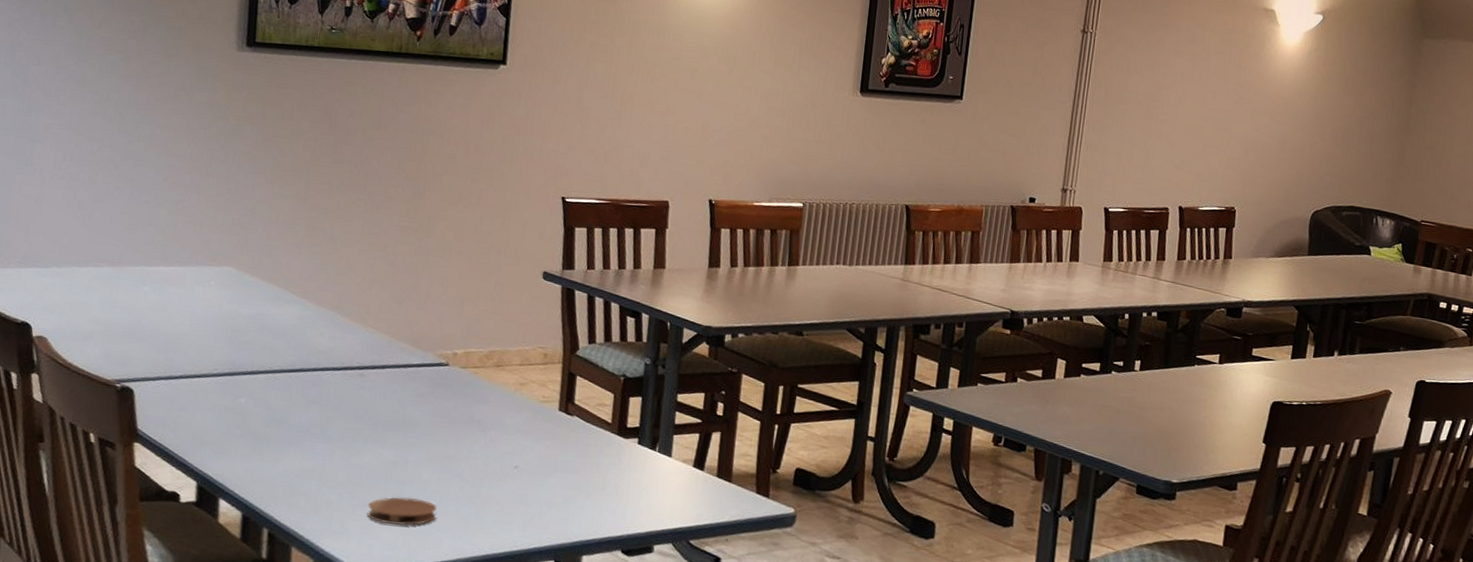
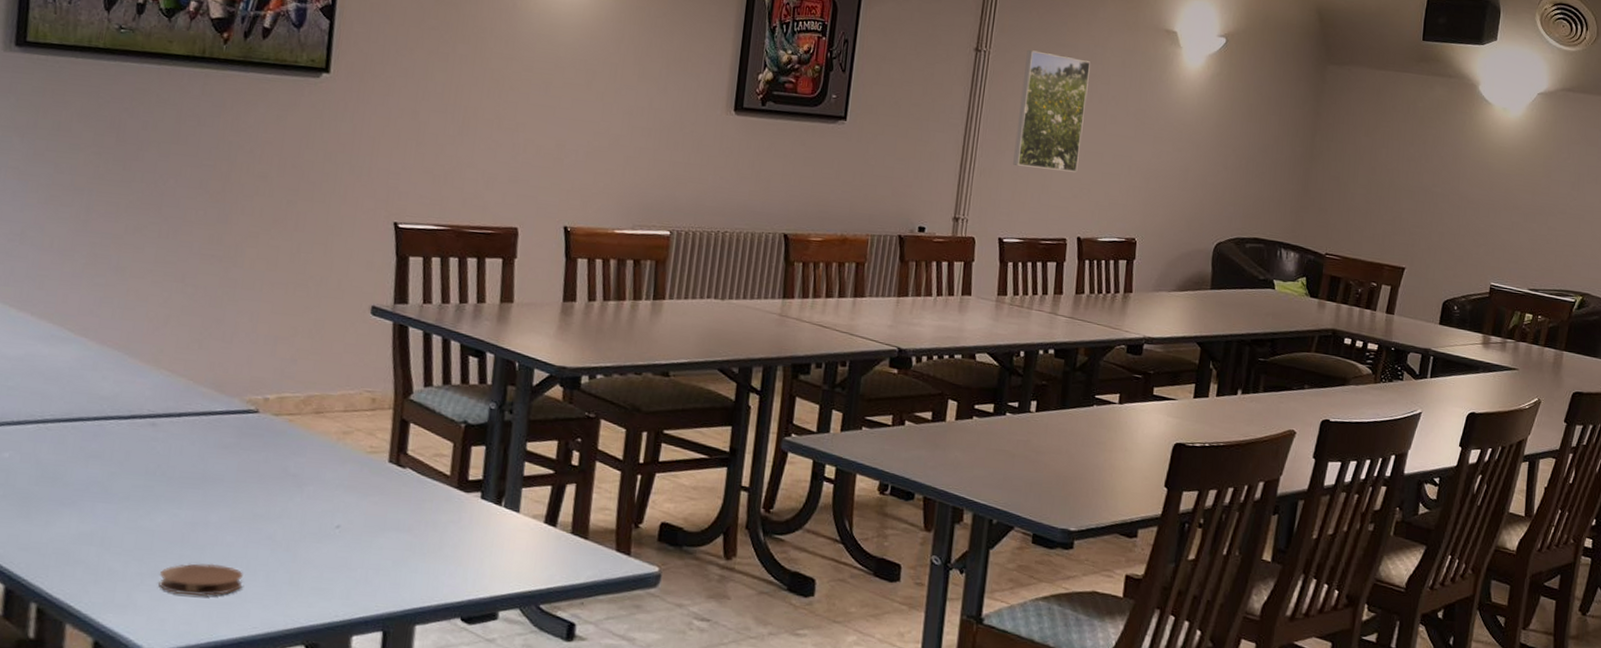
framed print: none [1118,30,1192,145] -> present [1013,50,1092,172]

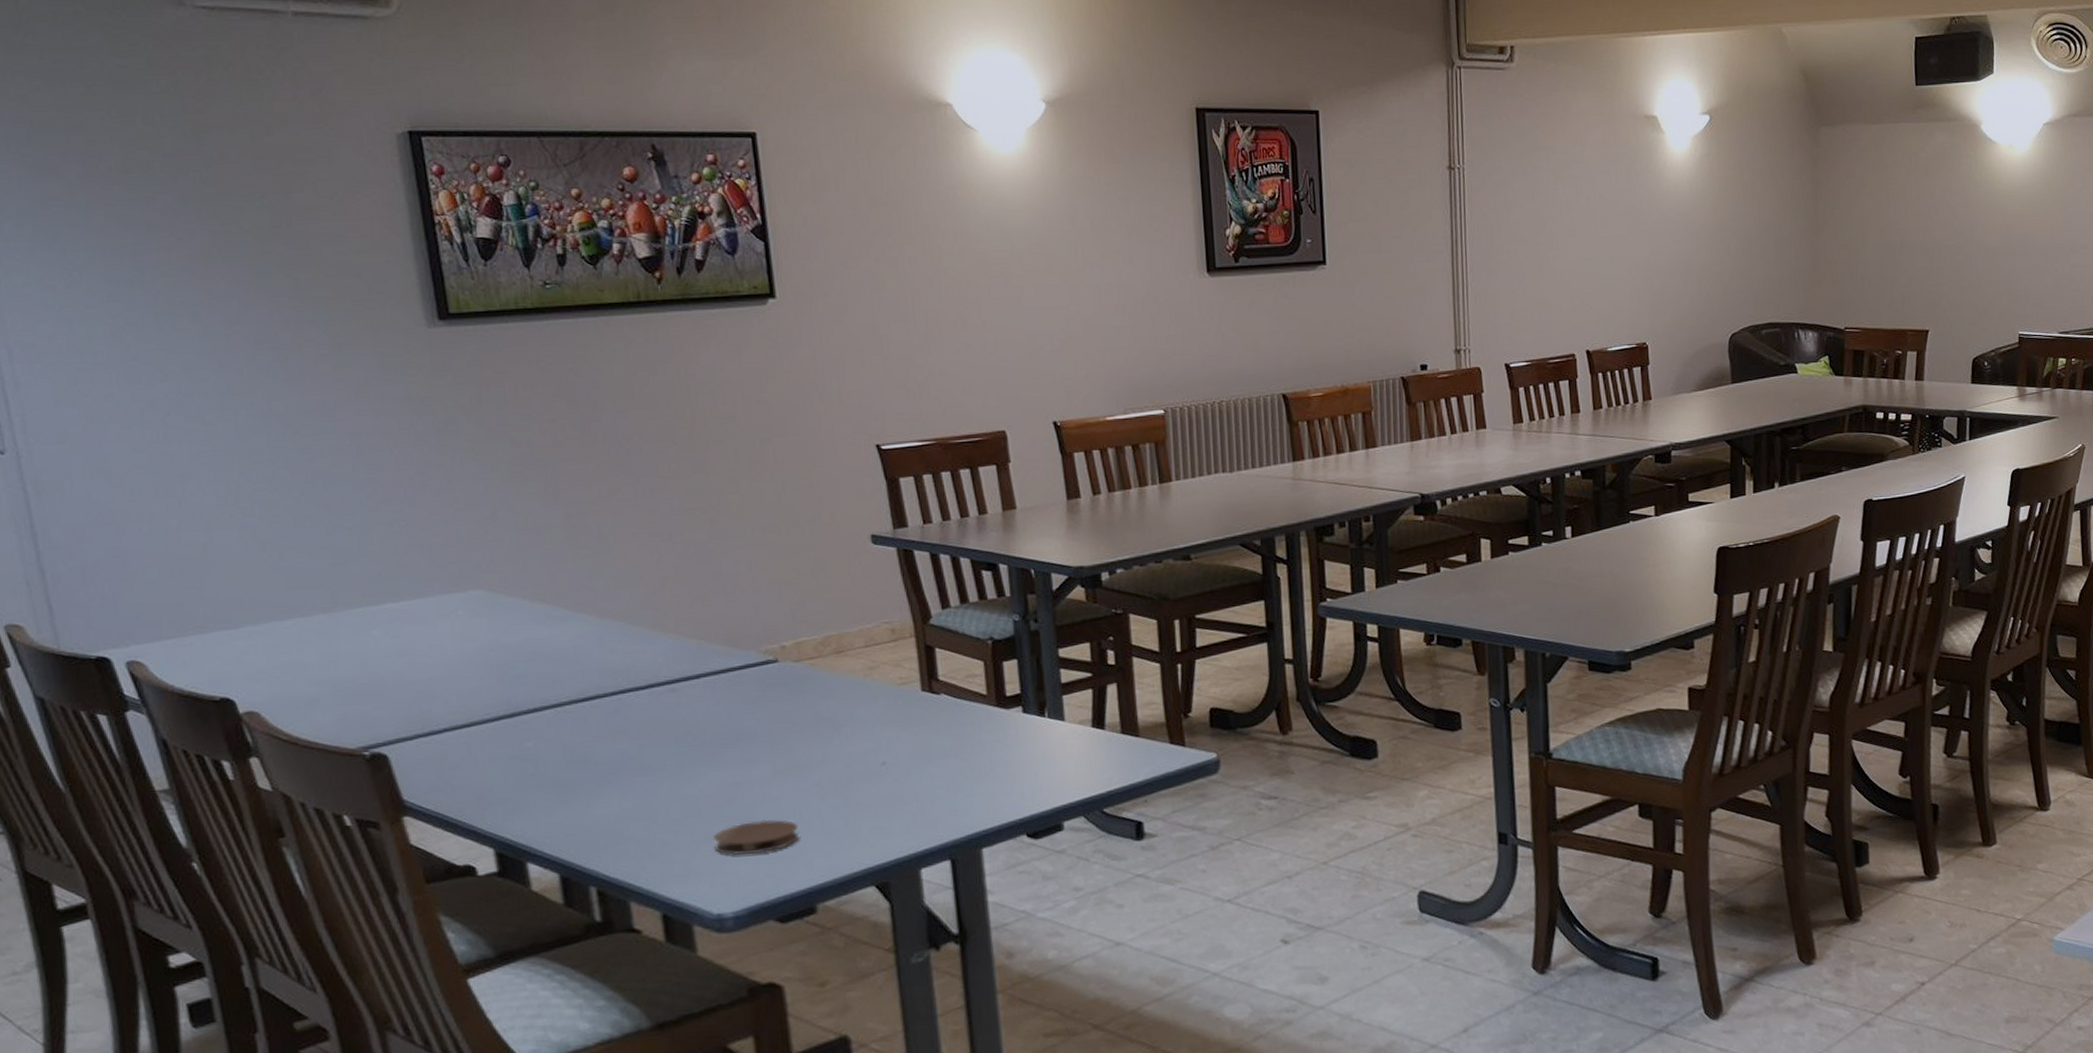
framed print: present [1013,50,1092,172] -> none [1503,159,1575,285]

